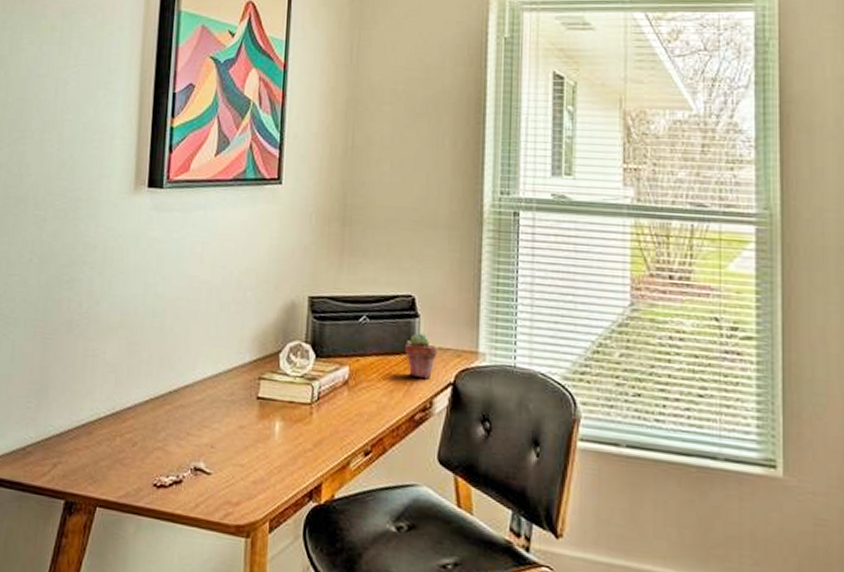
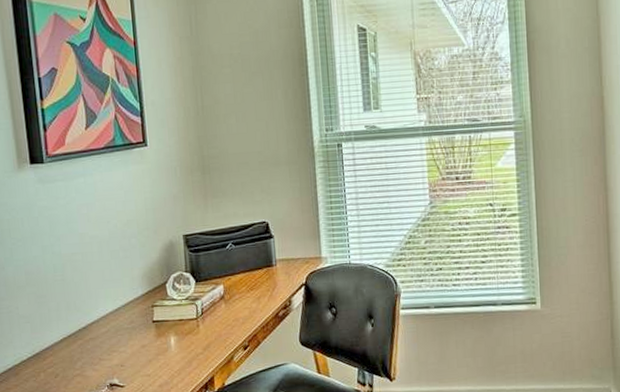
potted succulent: present [405,333,438,378] -> none [265,250,291,284]

